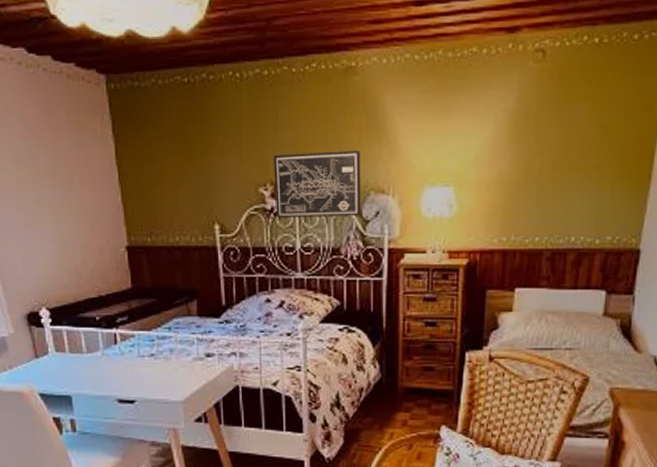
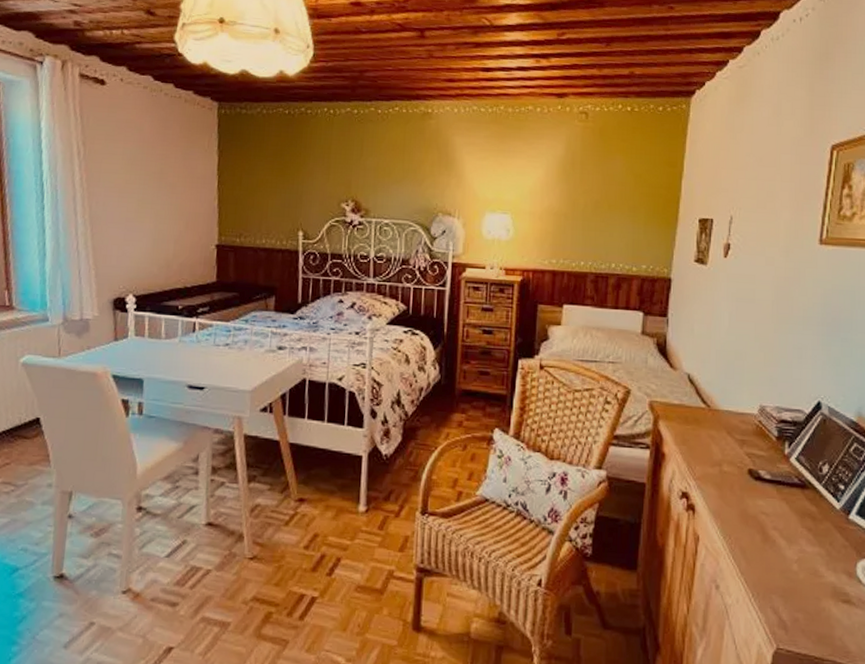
wall art: present [272,150,361,219] -> none [354,177,432,233]

